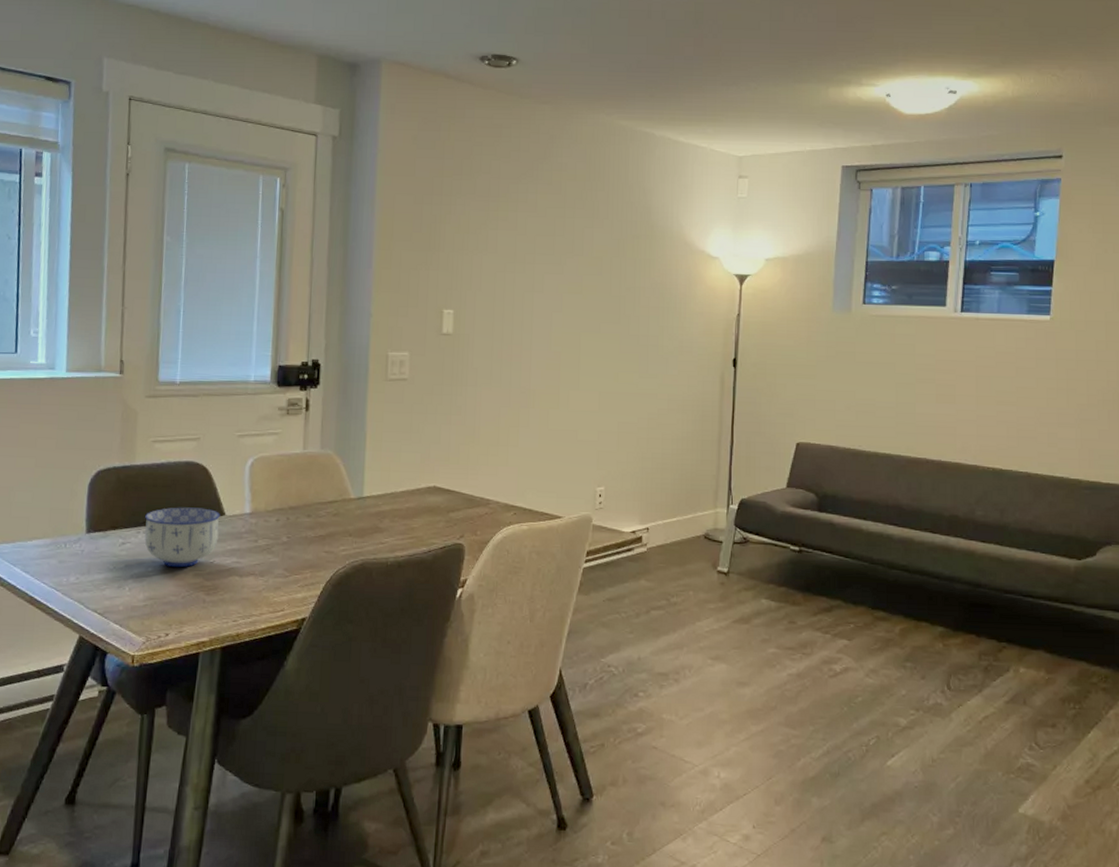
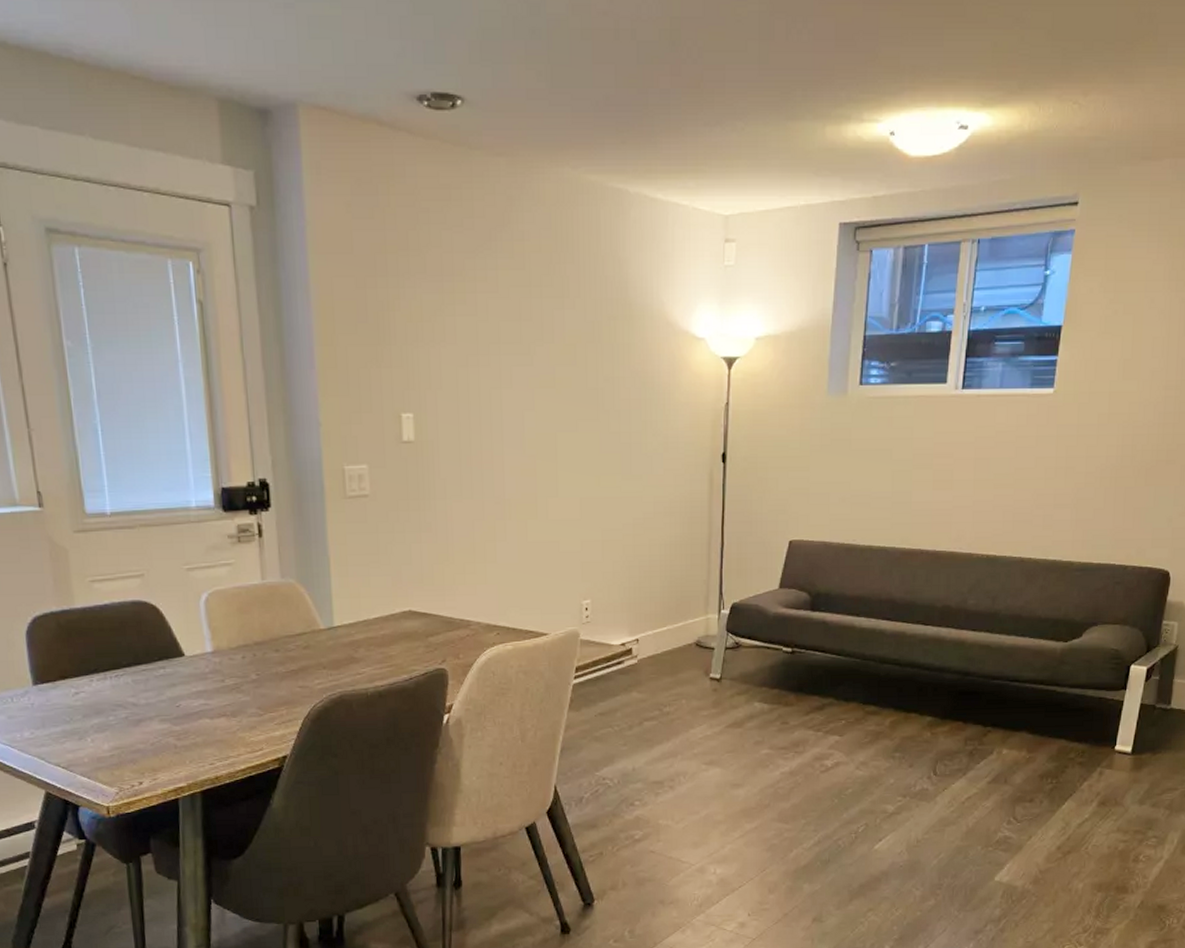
bowl: present [144,507,220,568] -> none [96,650,181,715]

